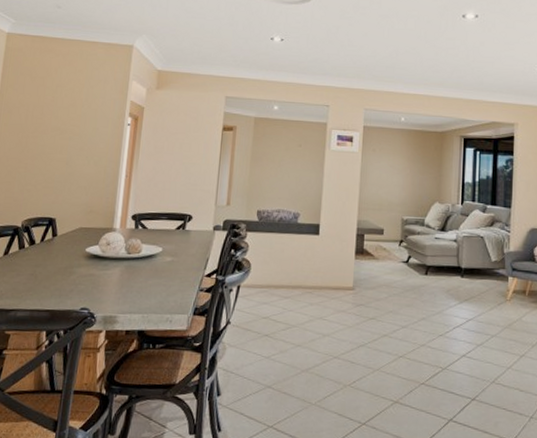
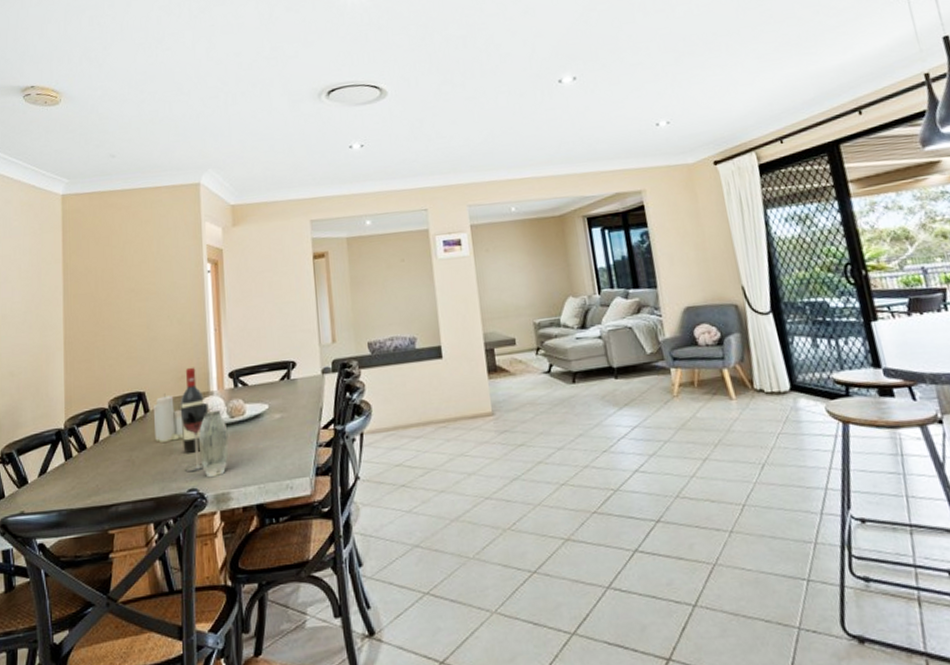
candle: none [58,223,86,265] -> present [153,393,184,442]
wineglass: none [81,237,110,294] -> present [180,403,209,473]
wine bottle: none [82,204,107,278] -> present [181,367,204,453]
vase: none [95,244,124,302] -> present [198,409,229,478]

